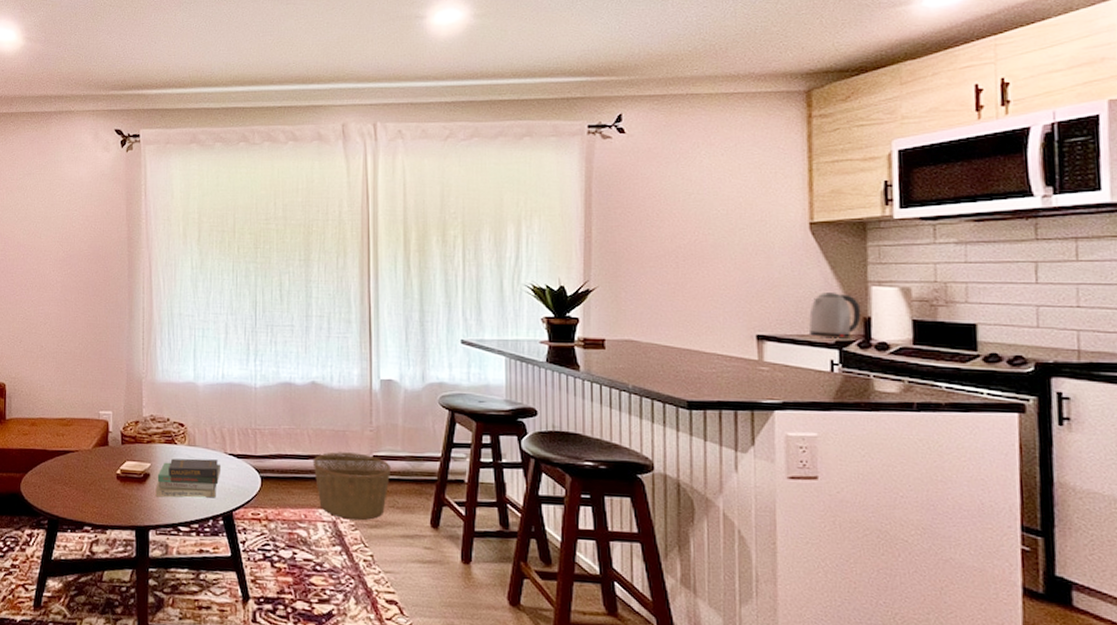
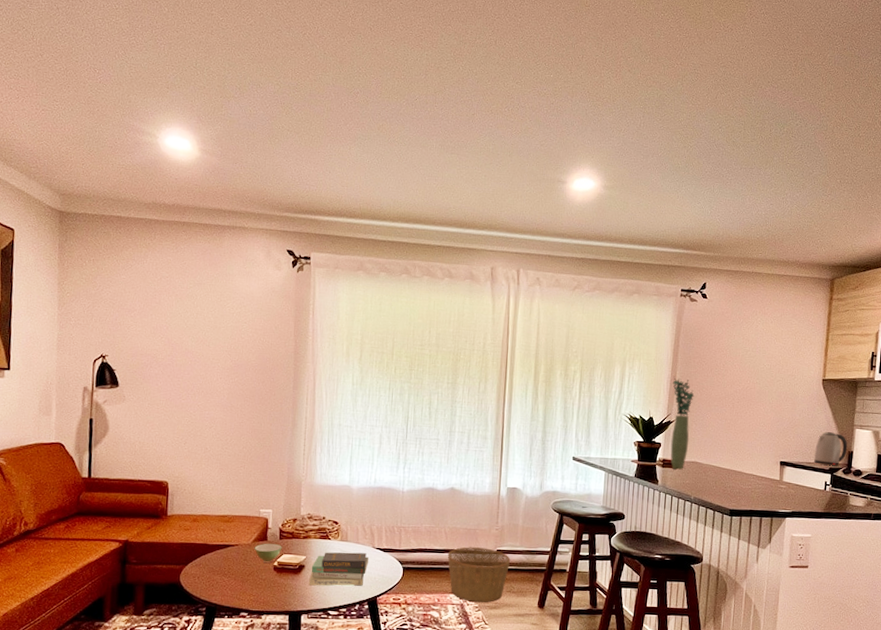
bowl: none [95,448,125,472] -> present [254,543,282,564]
vase: none [587,233,620,351] -> present [670,376,694,470]

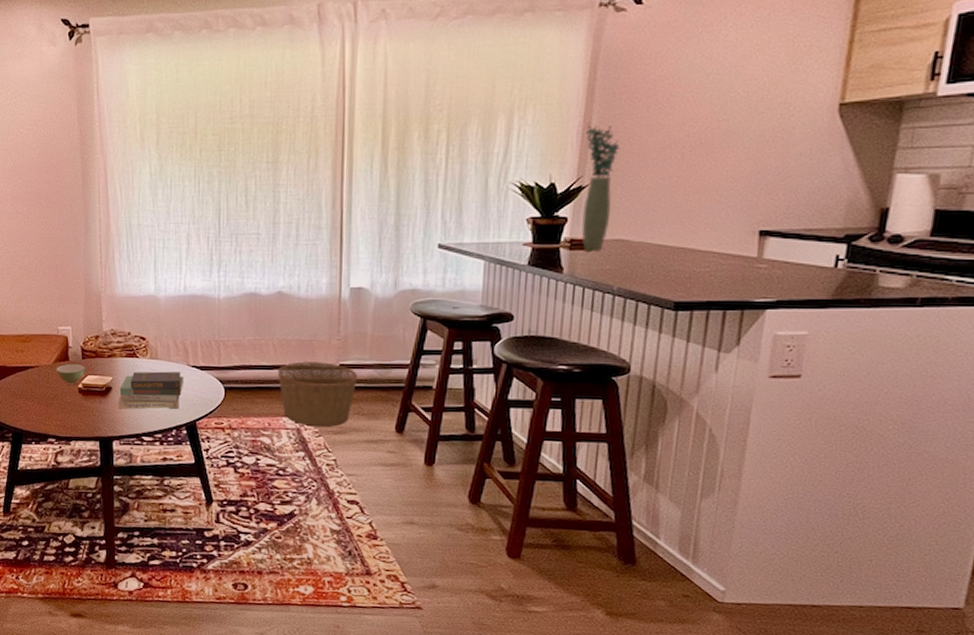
kettle: present [814,432,848,467] -> none [818,182,880,232]

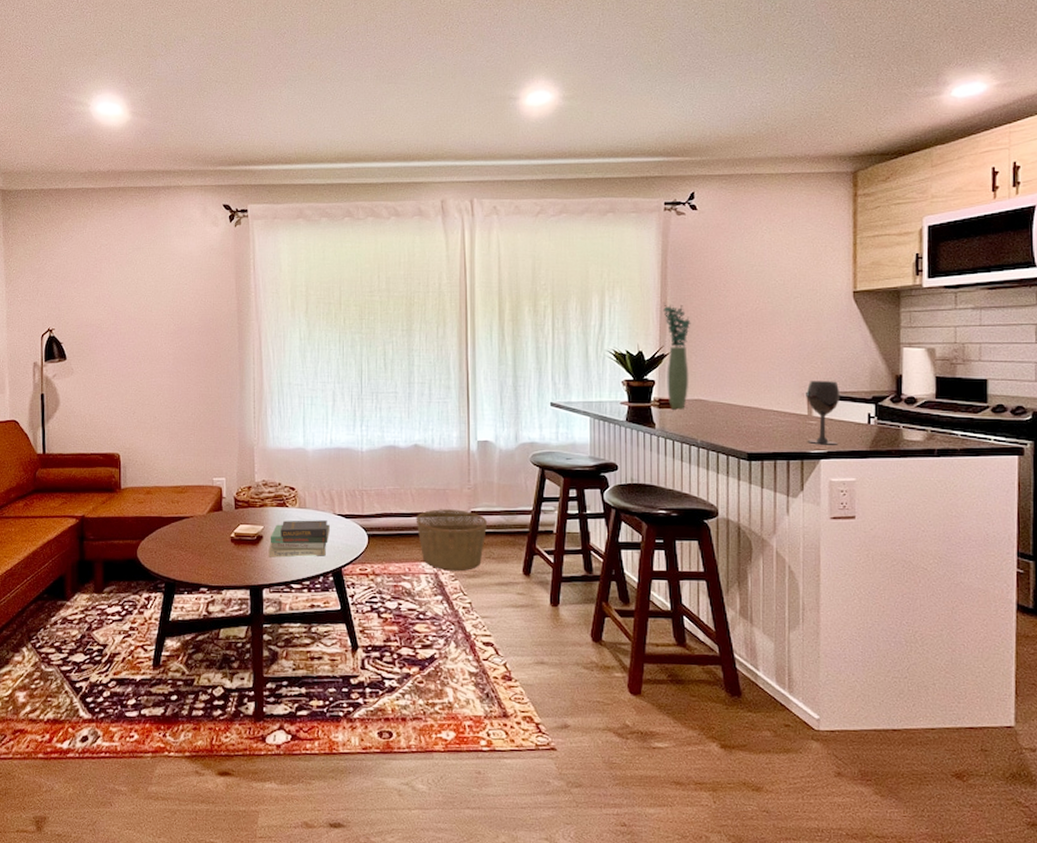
bowl: present [56,363,86,386] -> none [210,513,238,535]
wine glass: none [752,216,804,293] -> present [806,381,841,445]

